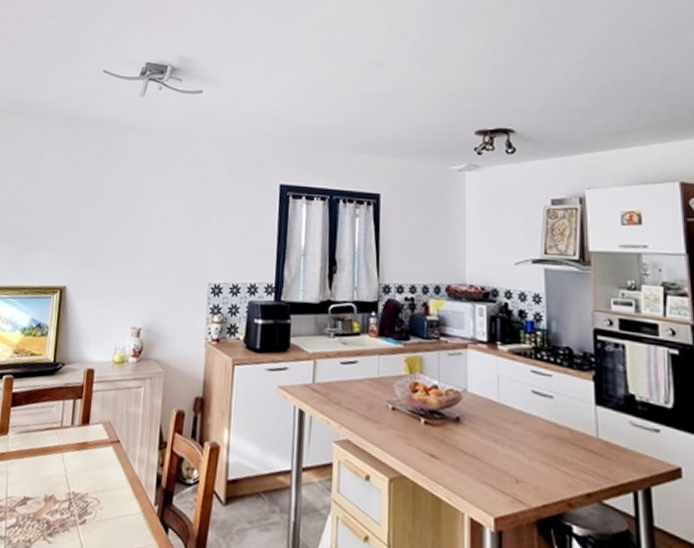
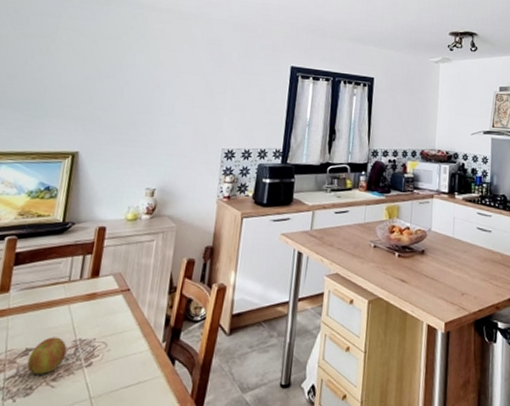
apple: none [25,487,62,527] -> present [26,337,68,374]

